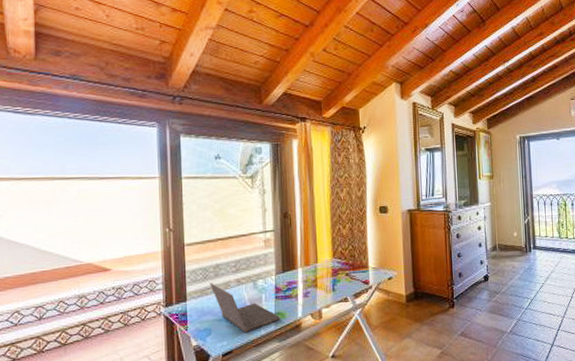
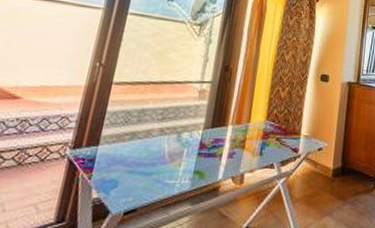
laptop computer: present [210,283,280,332] -> none [129,128,199,189]

